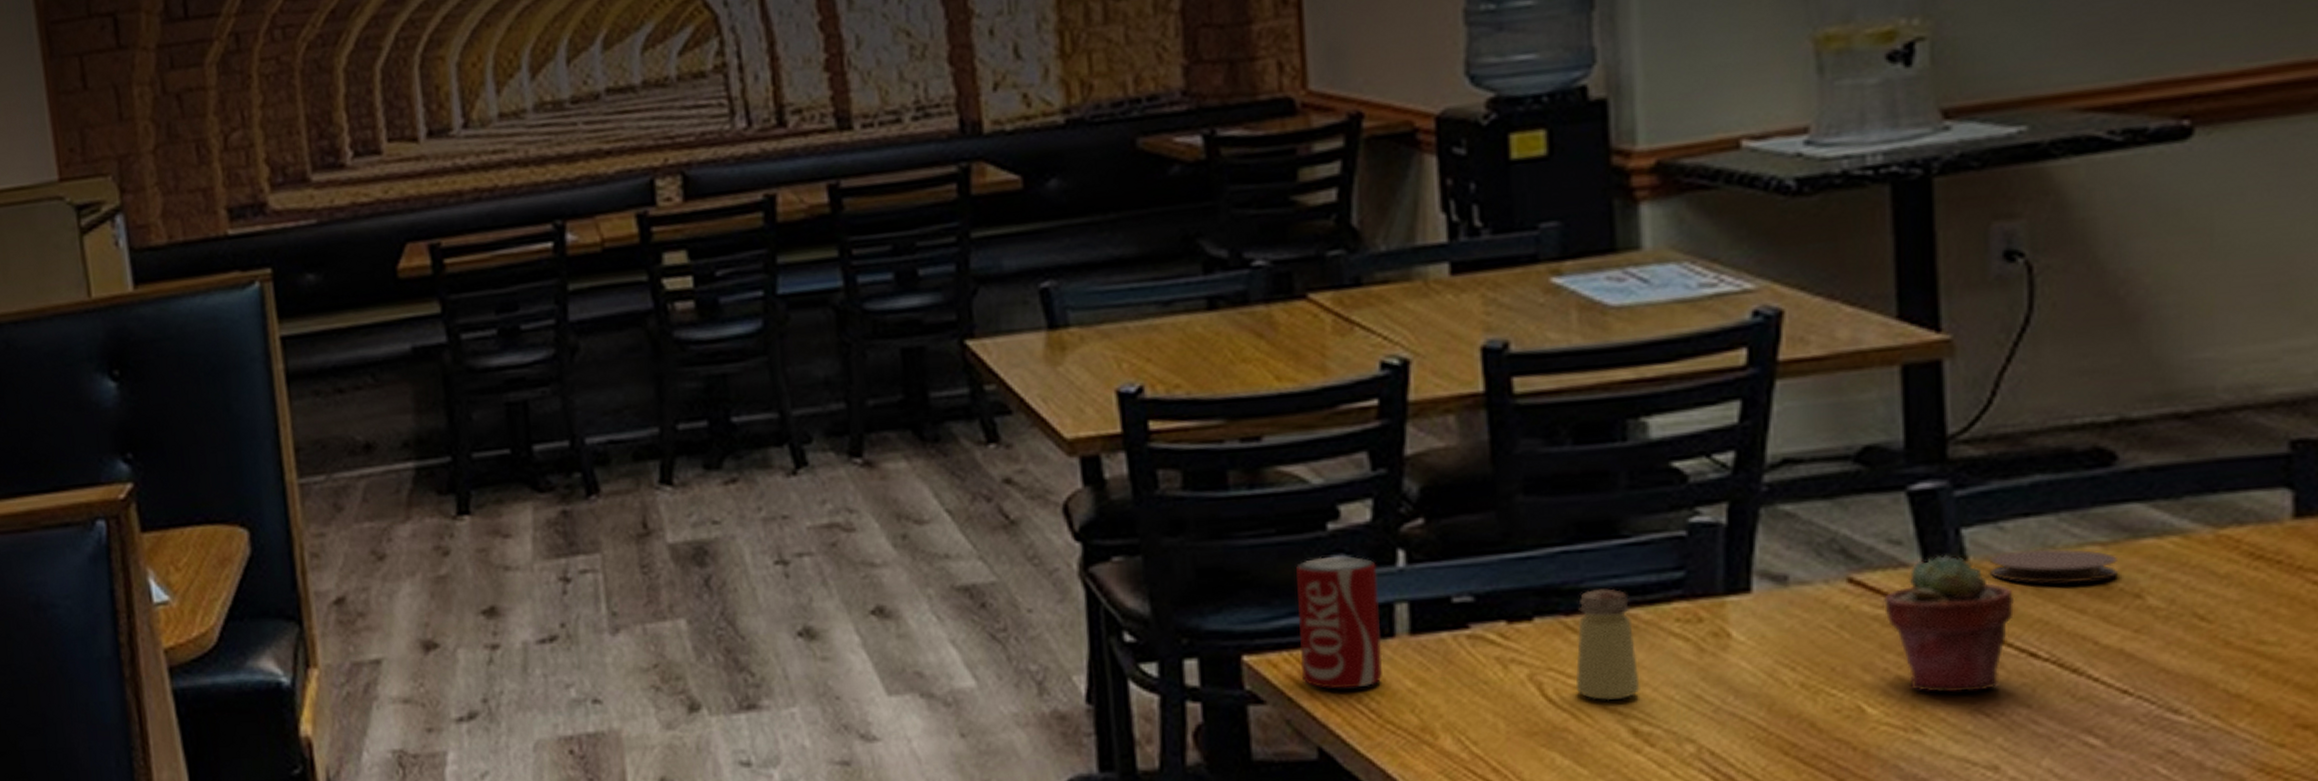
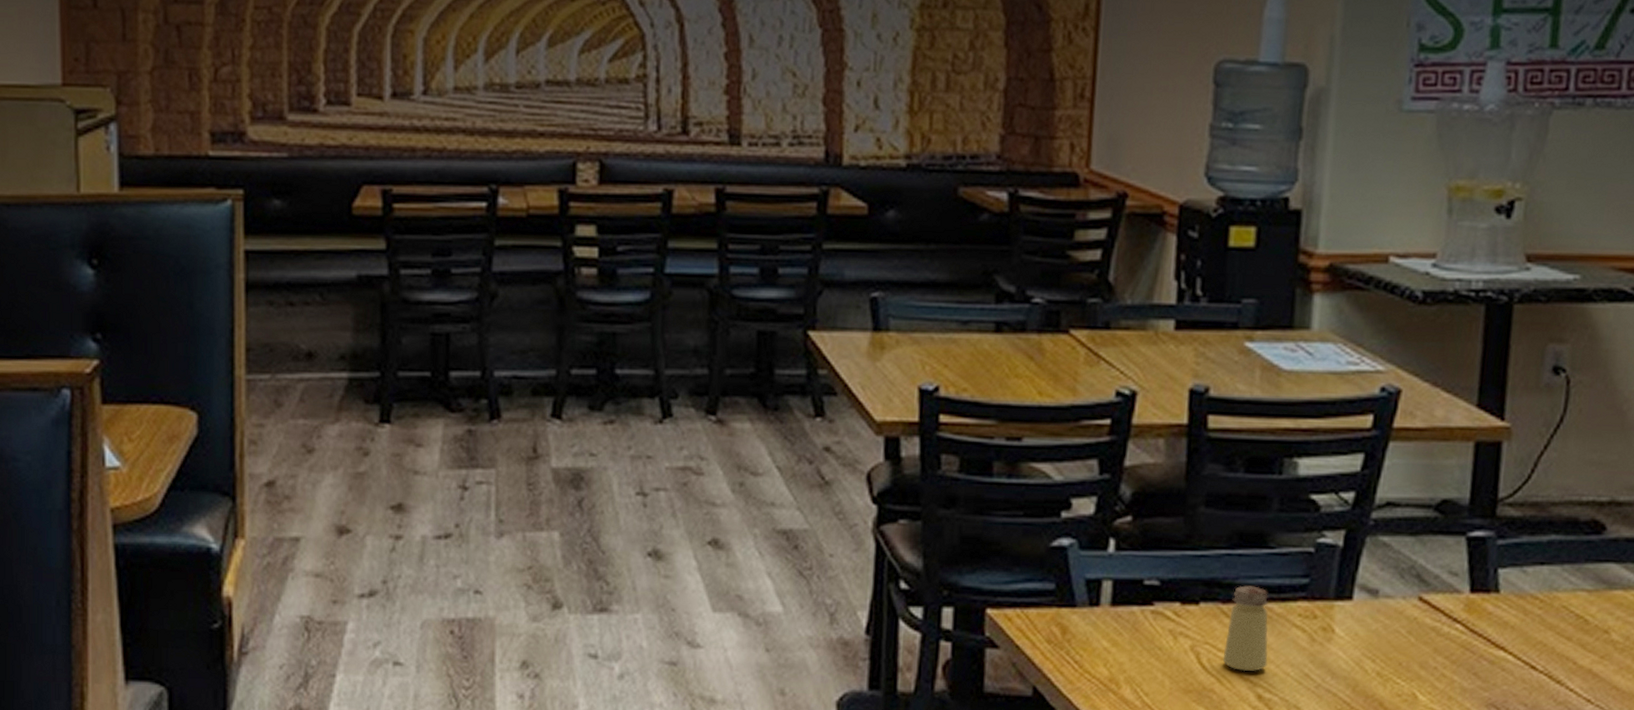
beverage can: present [1296,556,1383,689] -> none [1028,538,1093,643]
potted succulent: present [1884,554,2015,694] -> none [1440,586,1527,691]
coaster: present [1990,548,2118,584] -> none [1513,589,1597,618]

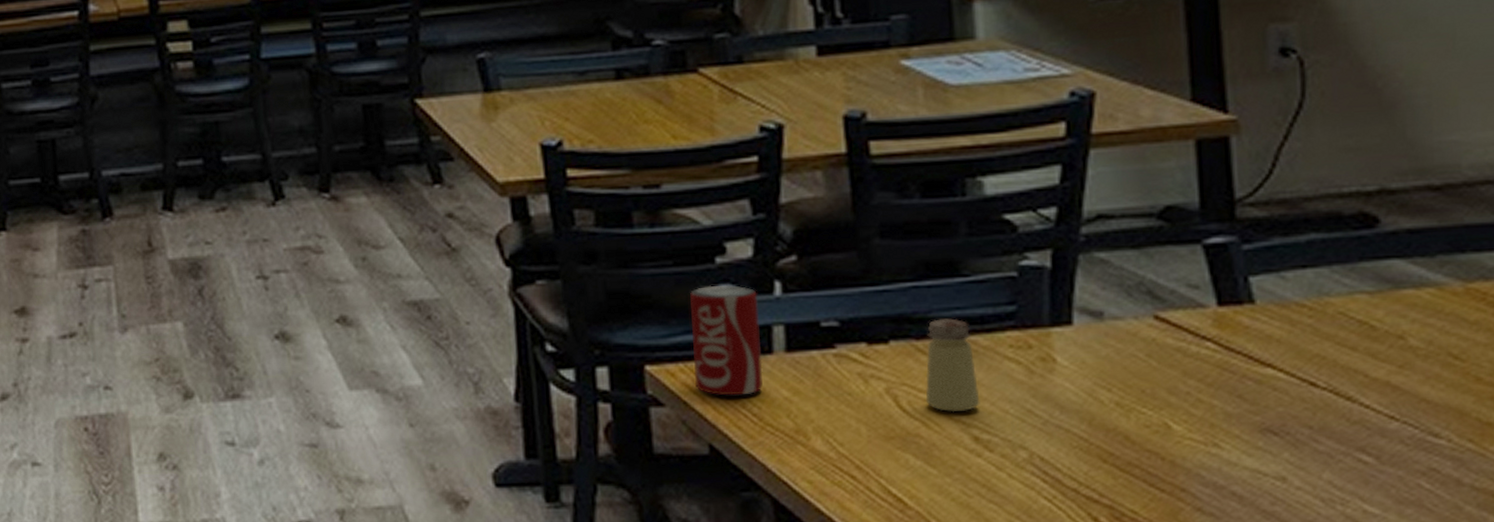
beverage can: none [1028,538,1093,643] -> present [690,285,763,396]

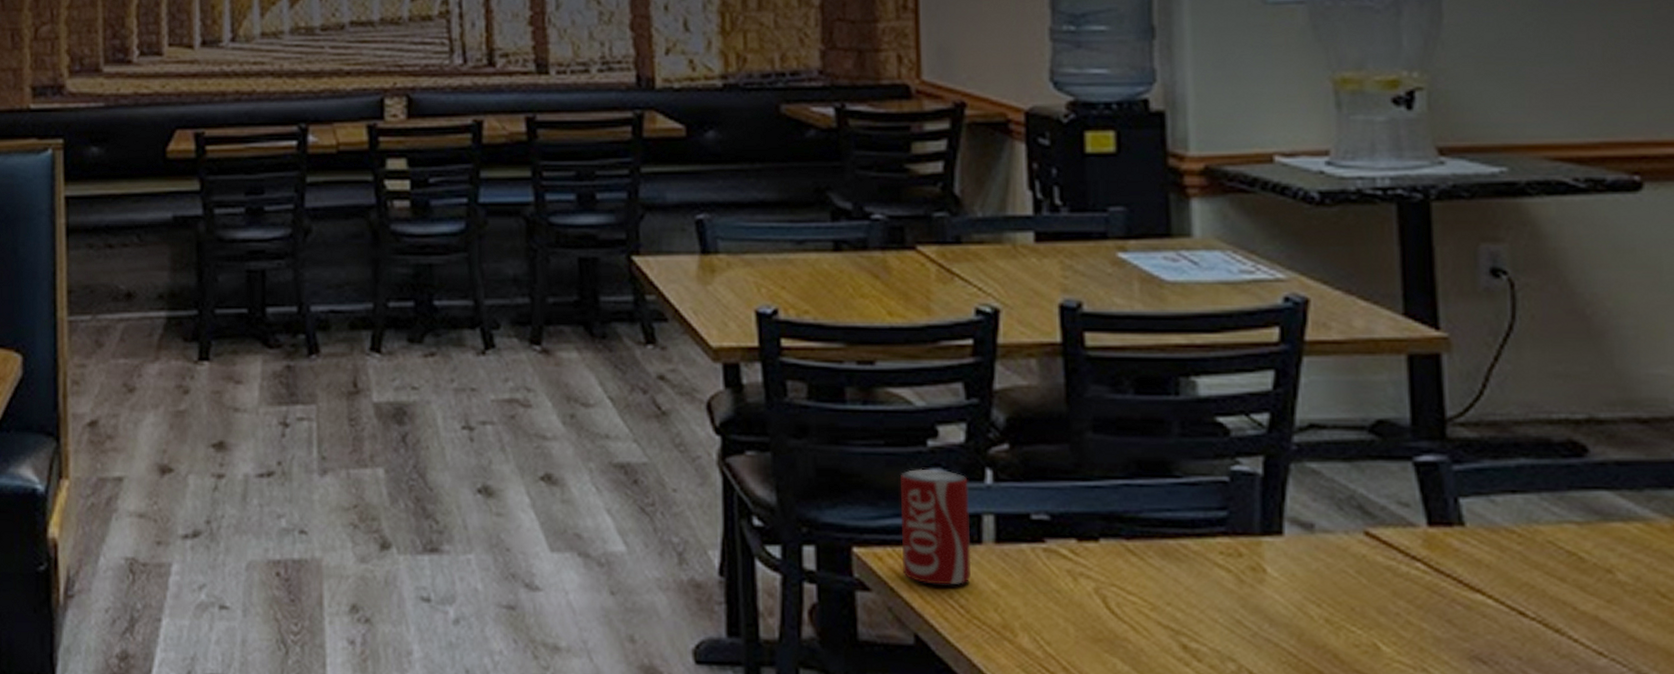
saltshaker: present [925,318,980,412] -> none [1134,520,1189,618]

